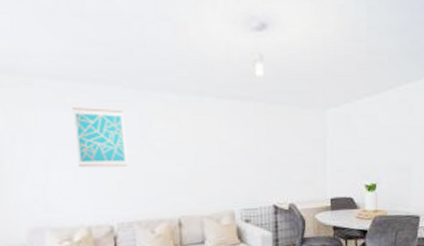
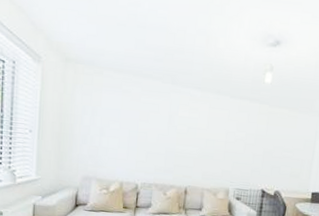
wall art: present [72,108,127,168] -> none [122,93,159,142]

